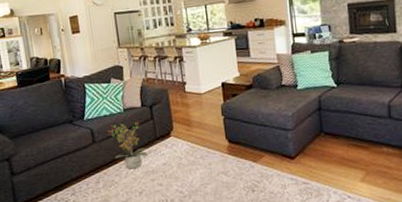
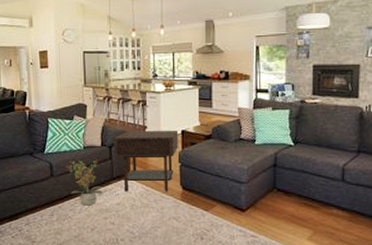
side table: none [153,82,220,151] -> present [114,130,179,192]

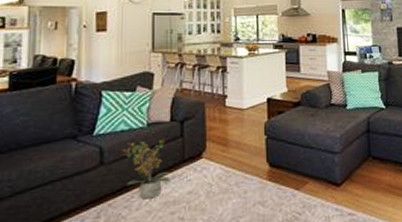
side table: present [114,130,179,192] -> none [186,97,264,176]

